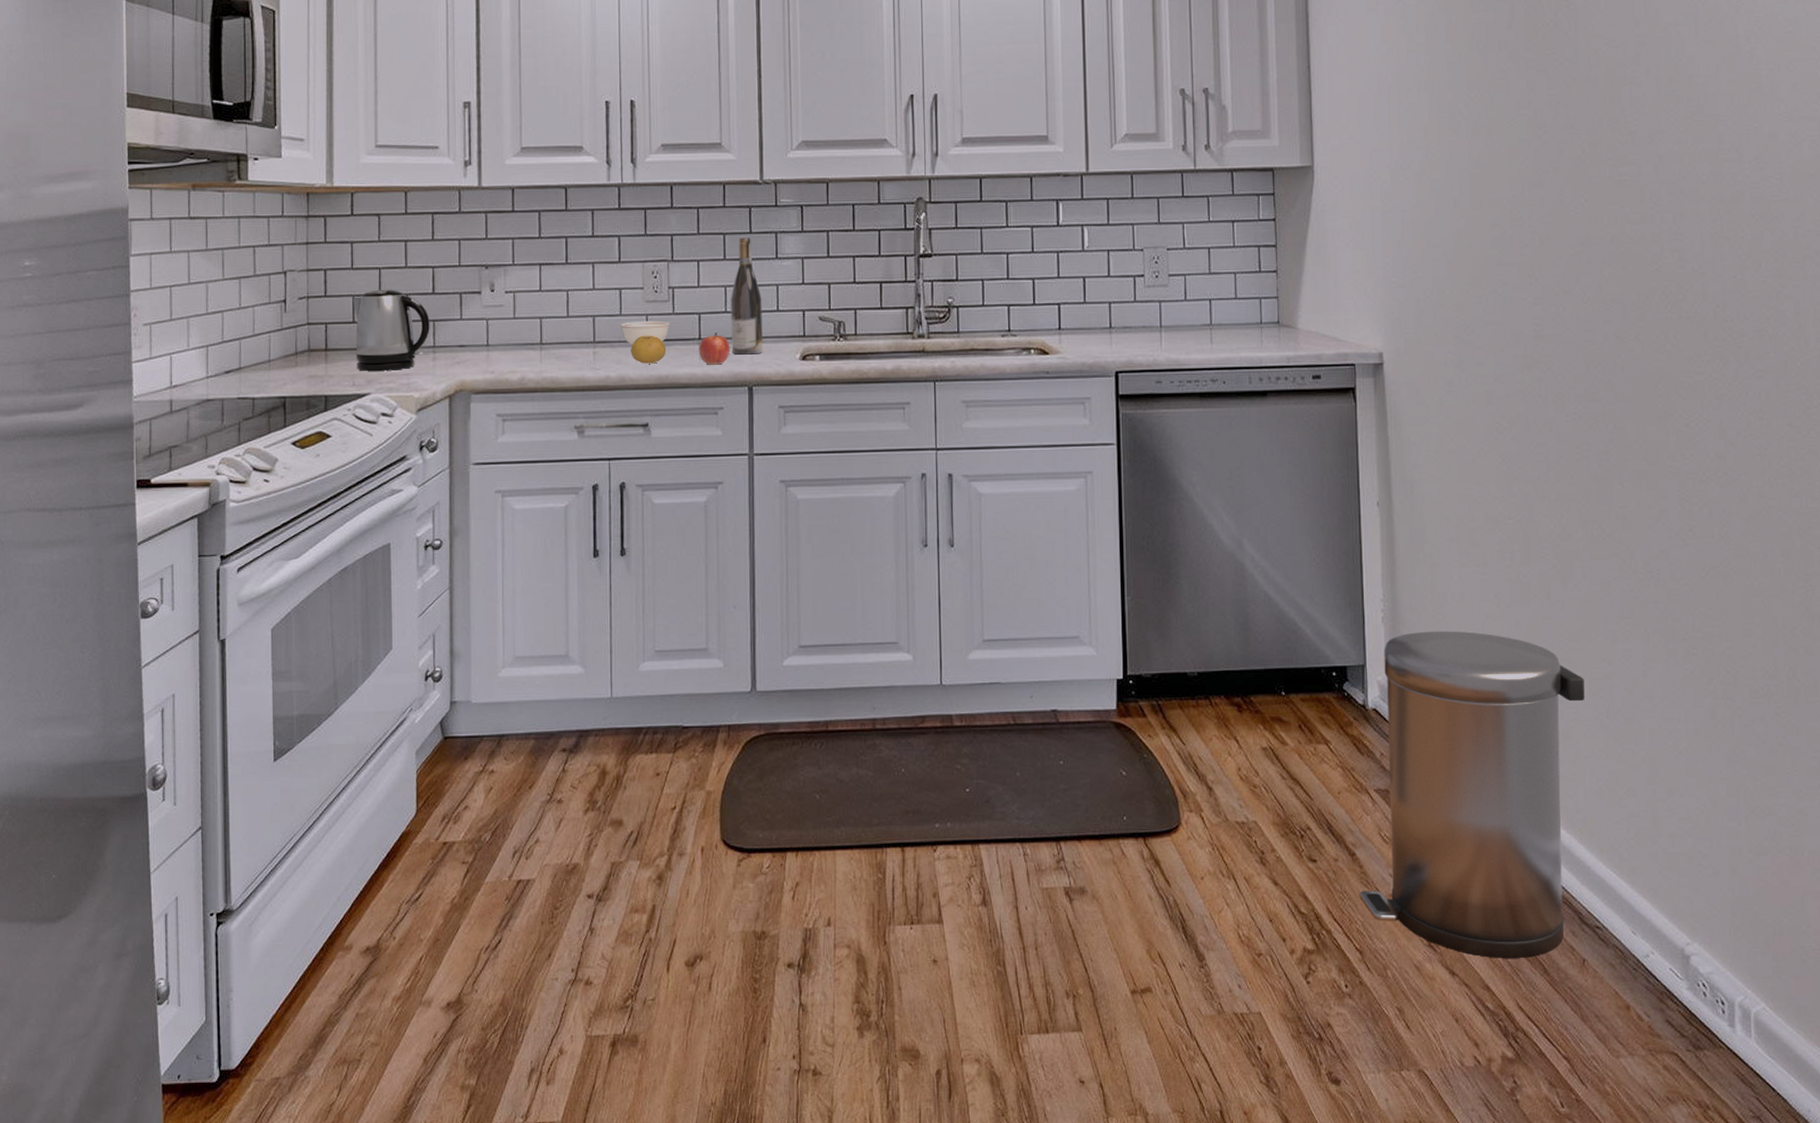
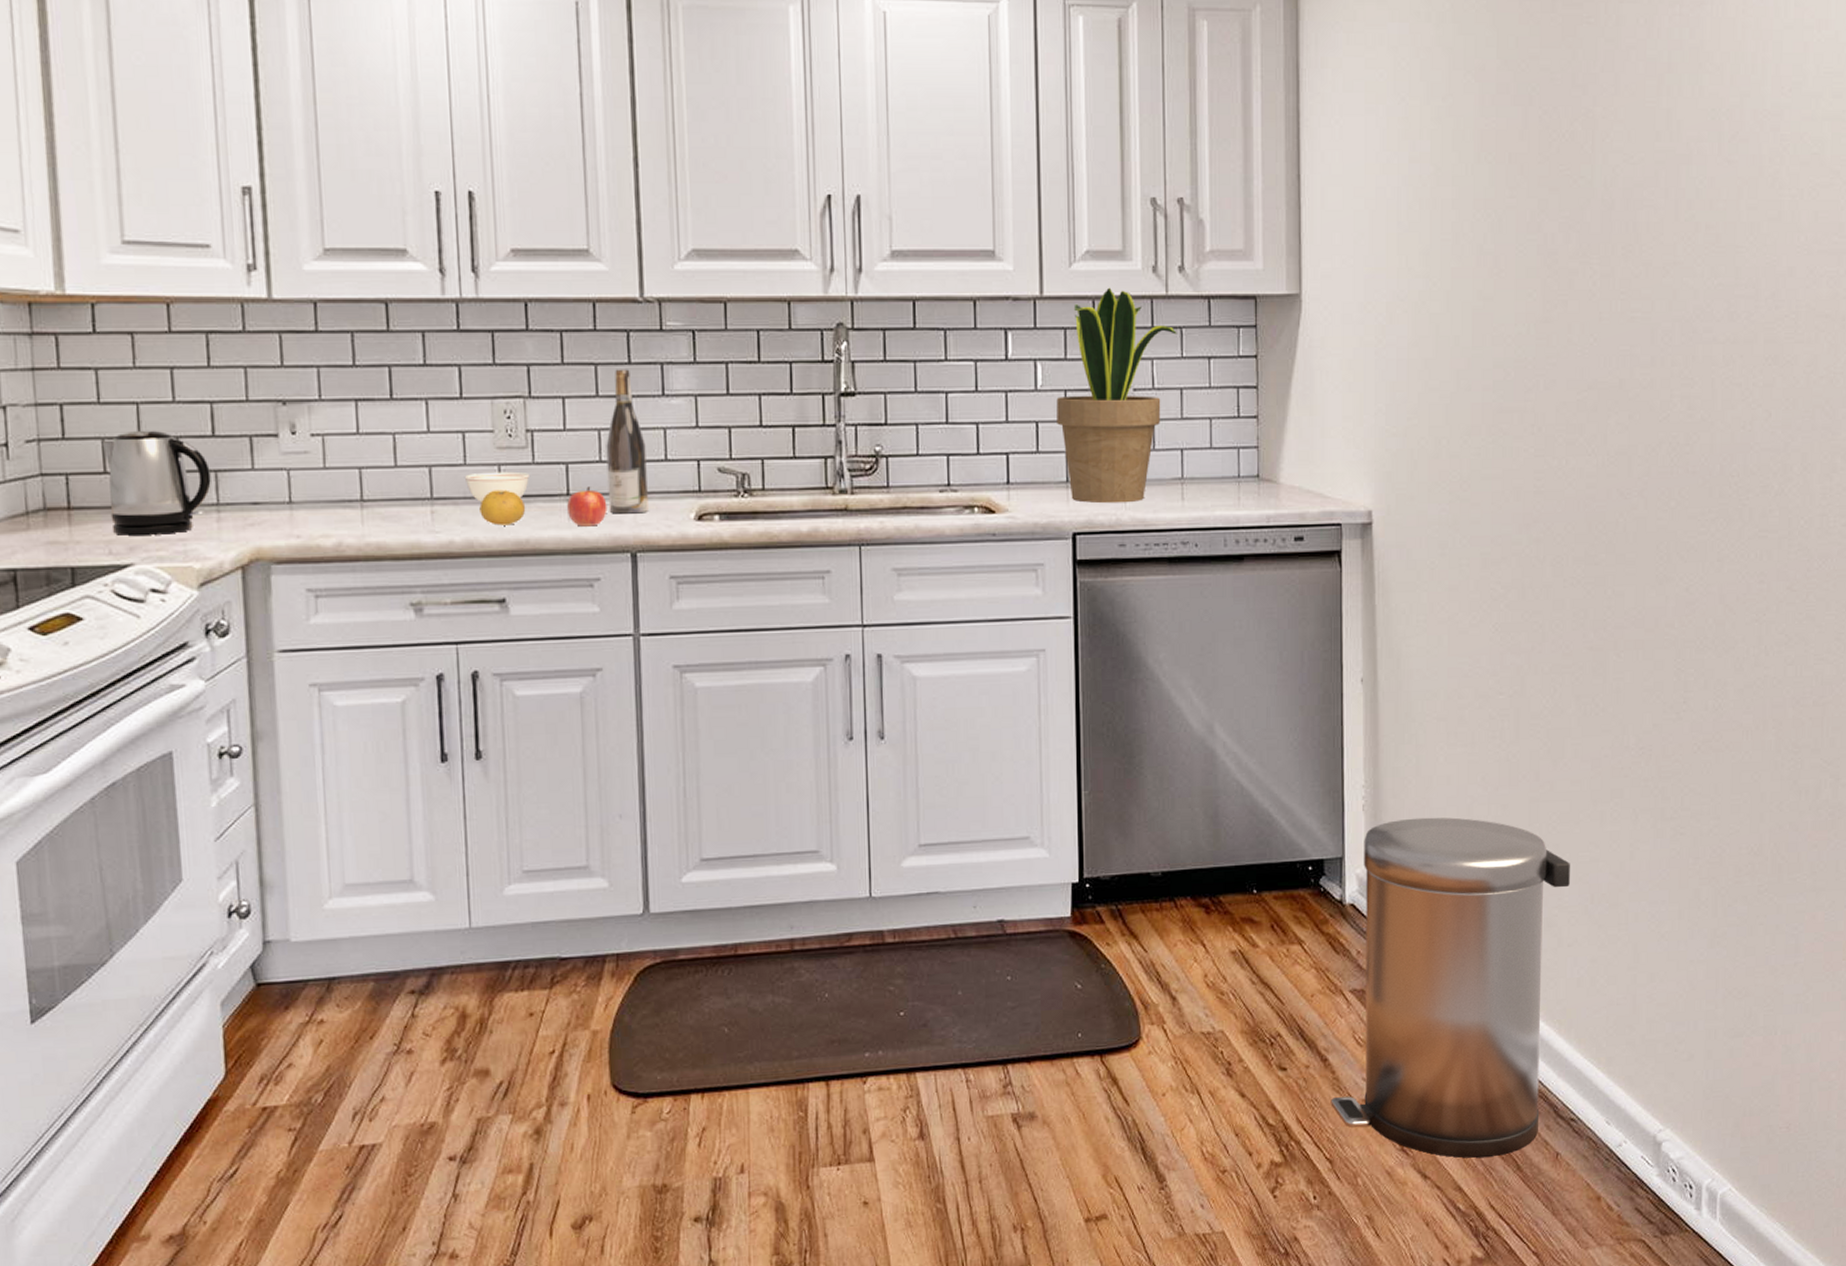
potted plant: none [1101,164,1205,346] -> present [1056,287,1177,504]

